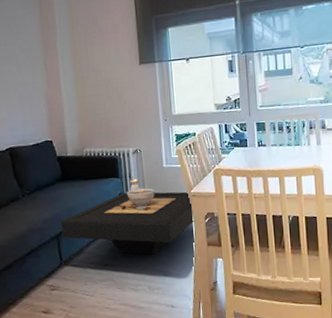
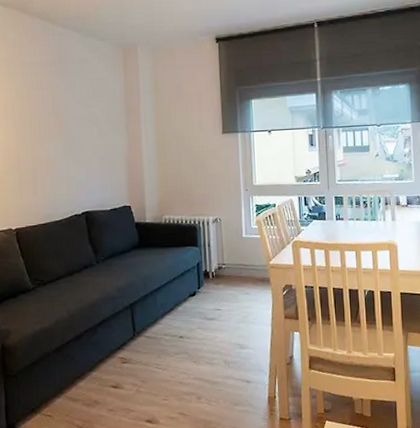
coffee table: present [61,179,196,255] -> none [136,249,274,327]

